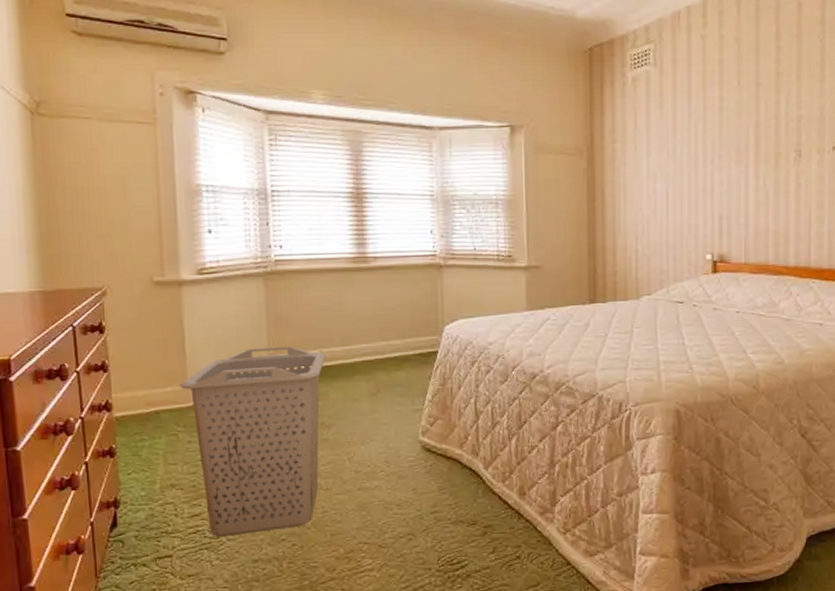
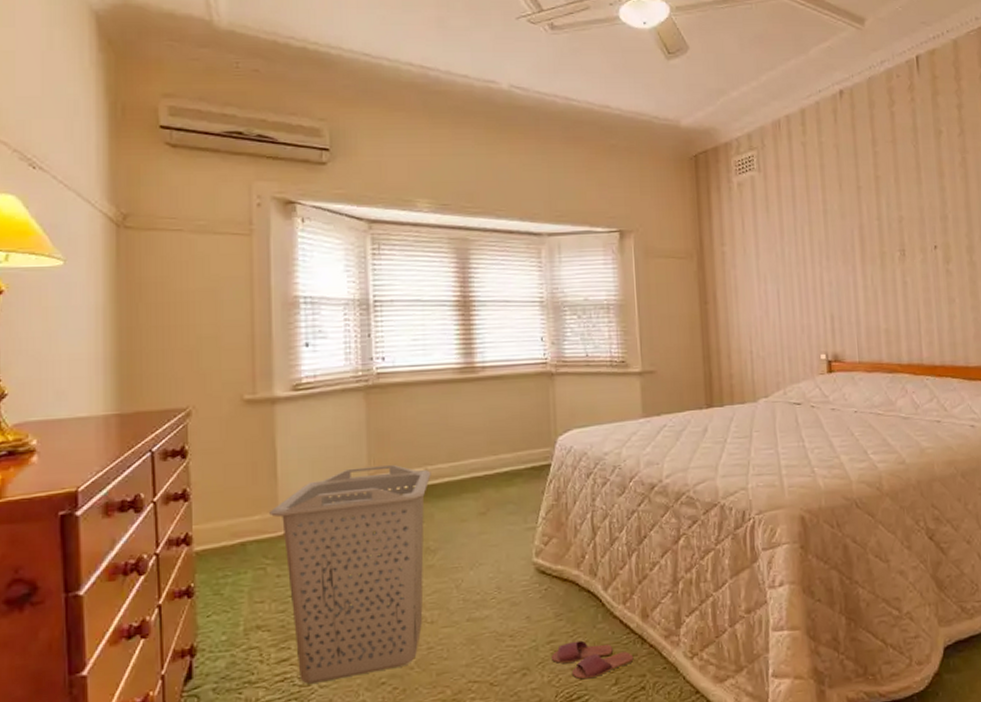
slippers: none [435,512,511,547] -> present [552,640,634,680]

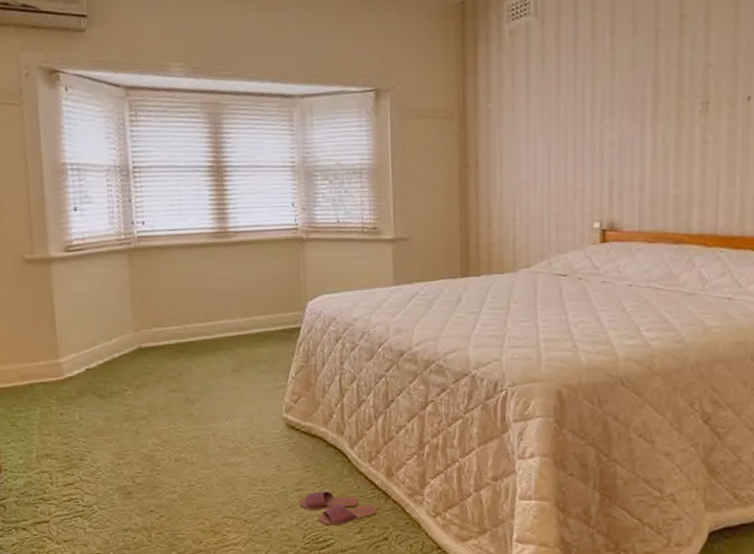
laundry basket: present [269,465,431,684] -> none [51,322,189,505]

